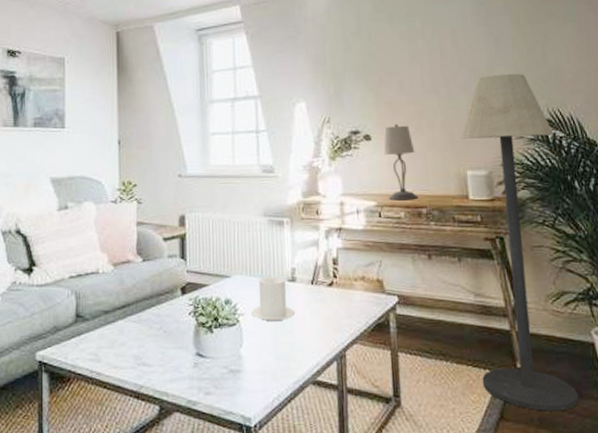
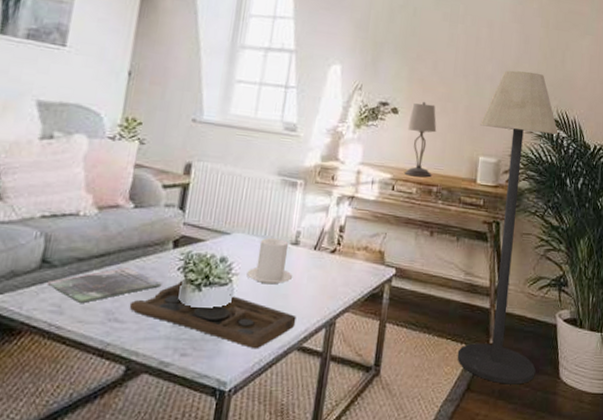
magazine: none [83,316,178,352] -> present [47,268,162,304]
decorative tray: none [153,323,306,385] -> present [129,280,297,350]

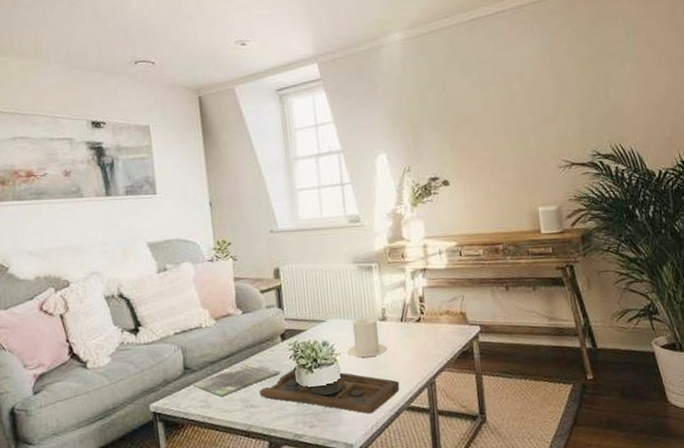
table lamp: present [405,102,437,178] -> none [461,168,495,240]
floor lamp: present [457,70,558,385] -> none [532,113,642,415]

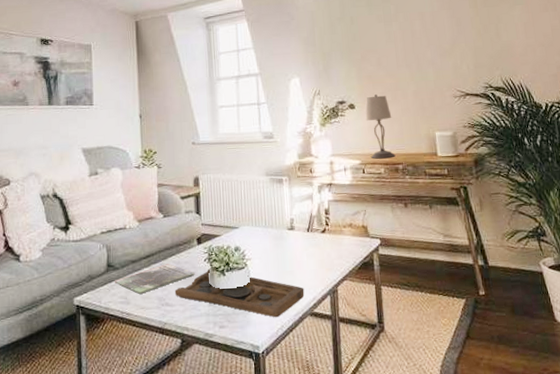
candle: present [347,317,387,359] -> none [257,226,294,265]
table lamp: none [461,168,495,240] -> present [365,94,396,159]

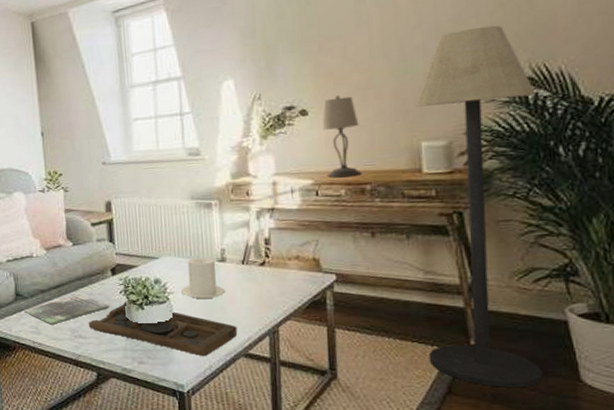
candle: none [257,226,294,265] -> present [181,257,225,300]
floor lamp: none [430,49,531,330] -> present [416,25,543,388]

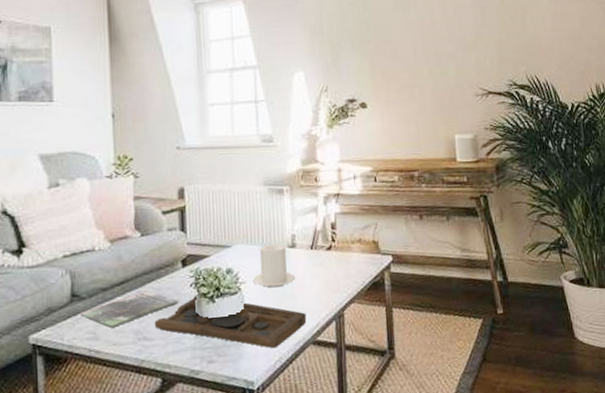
table lamp: present [322,96,362,178] -> none [378,92,411,166]
floor lamp: present [416,25,543,388] -> none [450,42,550,351]

